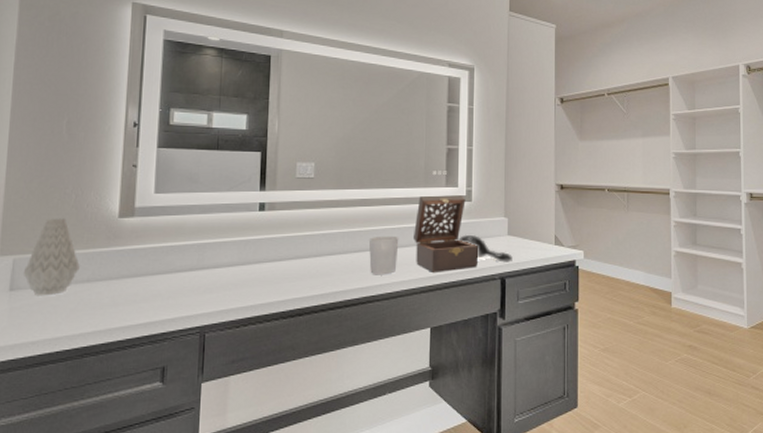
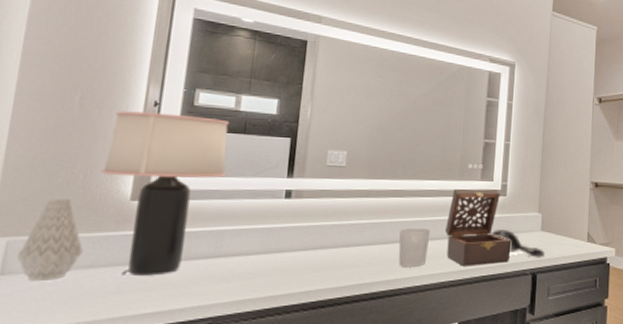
table lamp: none [90,133,204,289] -> present [101,110,230,276]

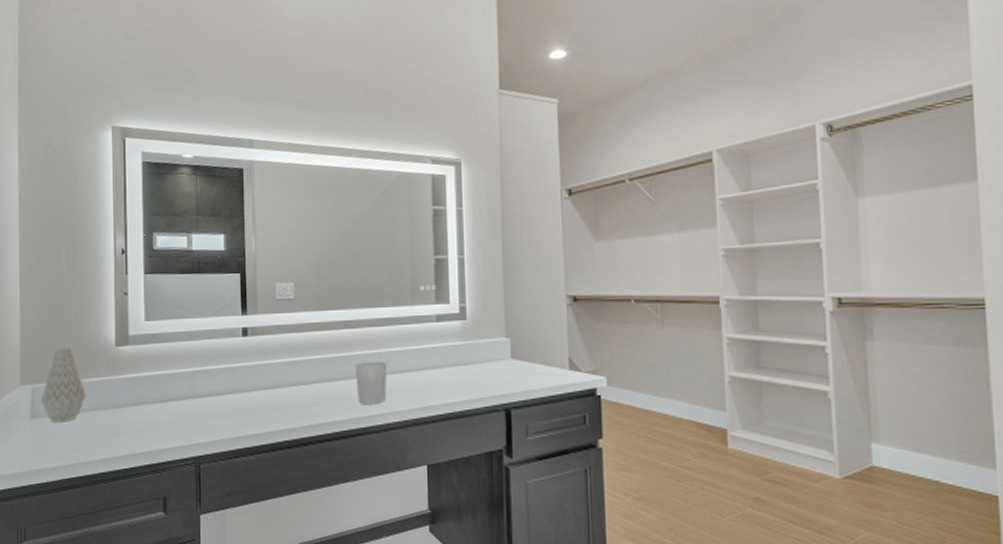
table lamp: present [101,110,230,276] -> none [90,259,189,417]
jewelry box: present [444,188,511,267] -> none [402,313,477,404]
hairbrush: present [491,228,545,258] -> none [453,358,518,391]

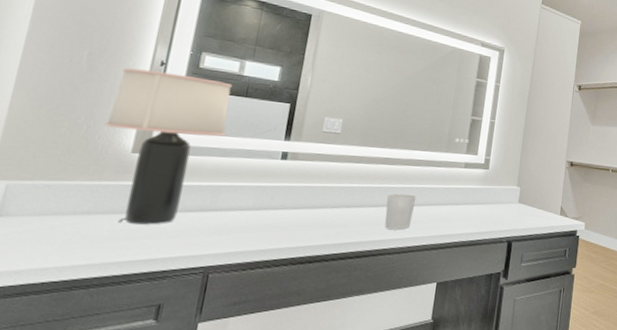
vase: present [40,348,86,424] -> none [15,147,82,225]
table lamp: none [90,259,189,417] -> present [104,67,233,225]

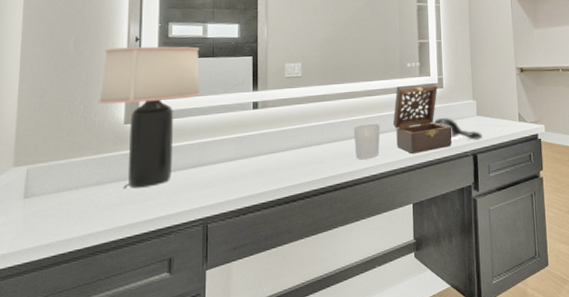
jewelry box: none [429,160,490,233] -> present [392,83,452,155]
hairbrush: none [472,199,521,228] -> present [433,117,482,141]

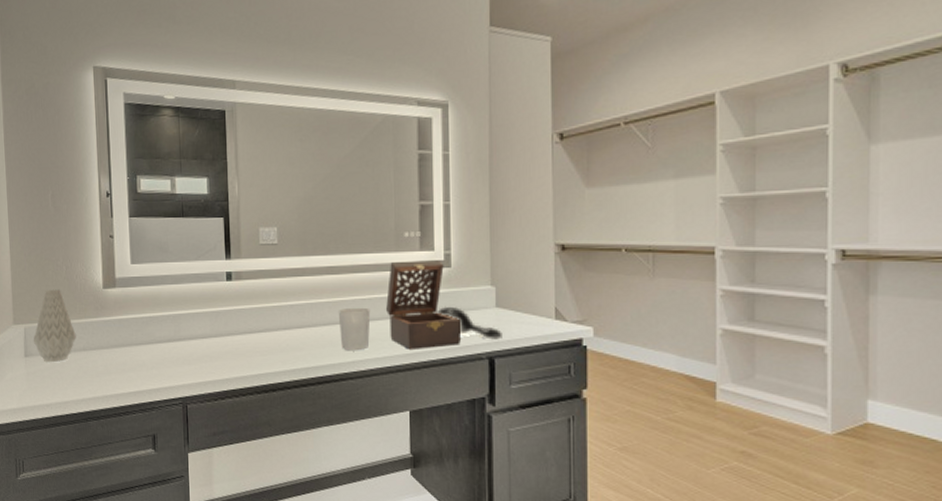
vase: none [36,128,89,202] -> present [33,289,76,363]
table lamp: present [97,46,202,189] -> none [77,203,174,358]

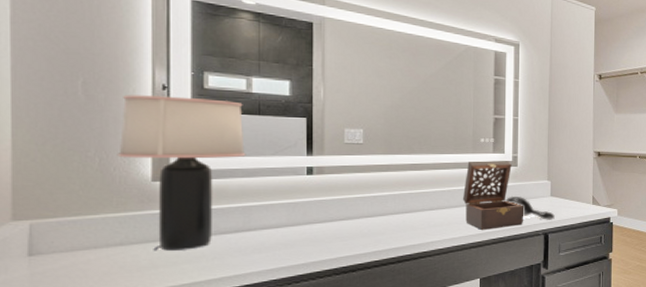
vase: present [33,289,76,363] -> none [43,182,110,261]
table lamp: none [77,203,174,358] -> present [117,95,246,251]
candle holder: present [338,307,371,351] -> none [419,197,449,233]

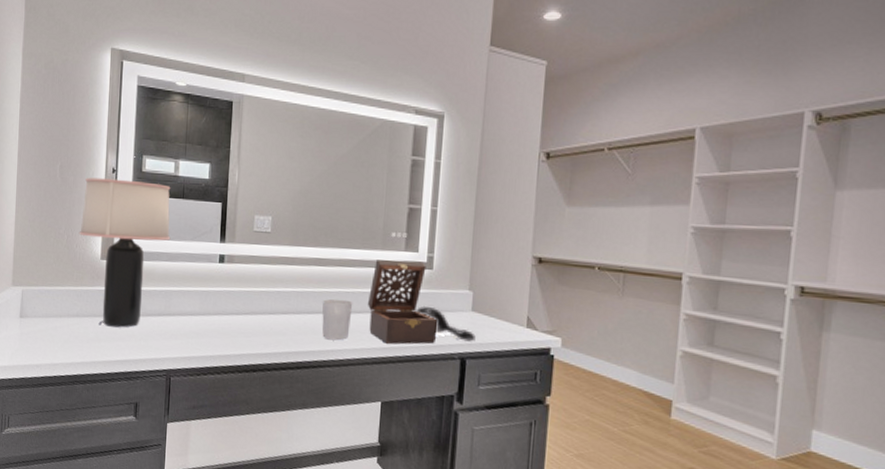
candle holder: none [419,197,449,233] -> present [322,298,353,341]

